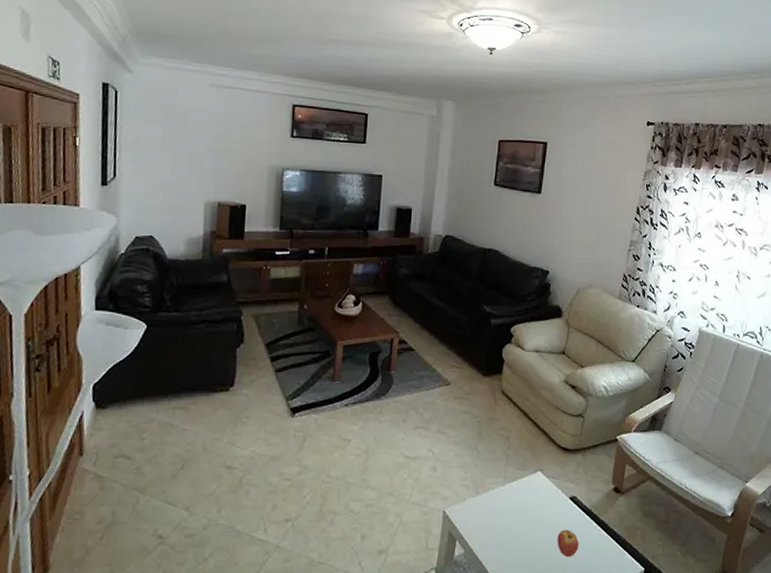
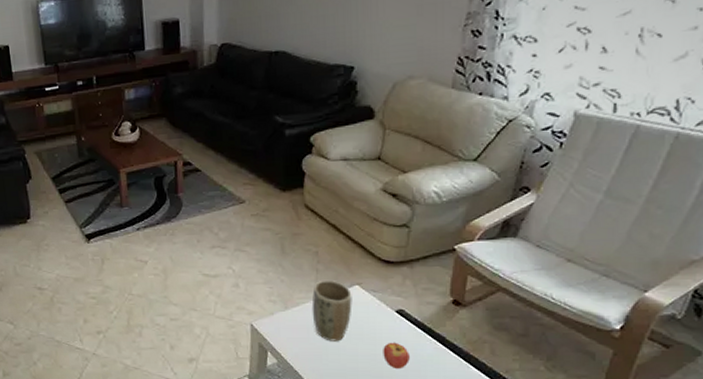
plant pot: none [499,466,535,529] -> present [311,281,352,341]

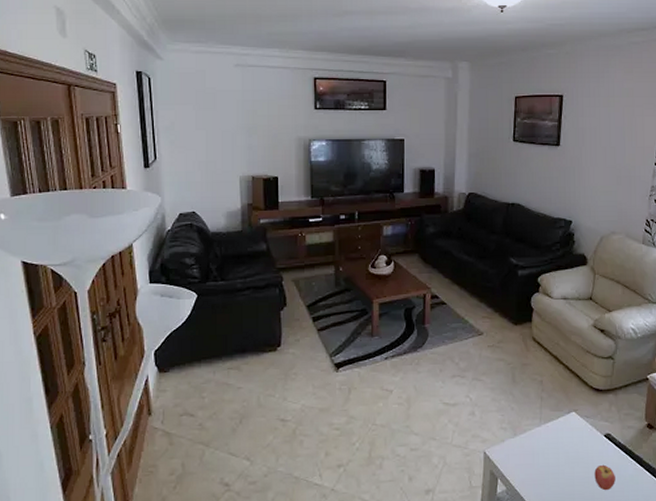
plant pot: present [311,281,352,341] -> none [536,408,570,466]

